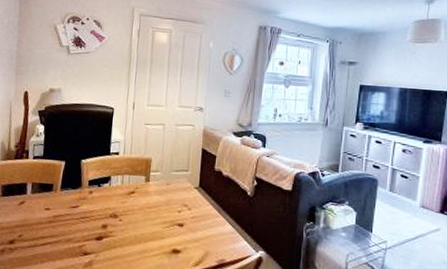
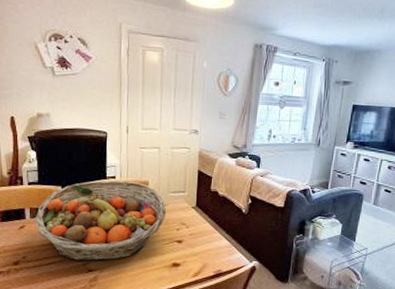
fruit basket: none [35,156,169,244] -> present [35,180,167,262]

